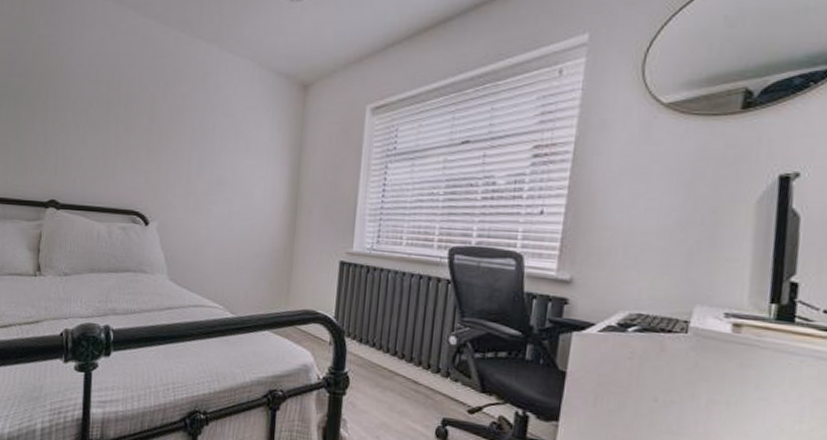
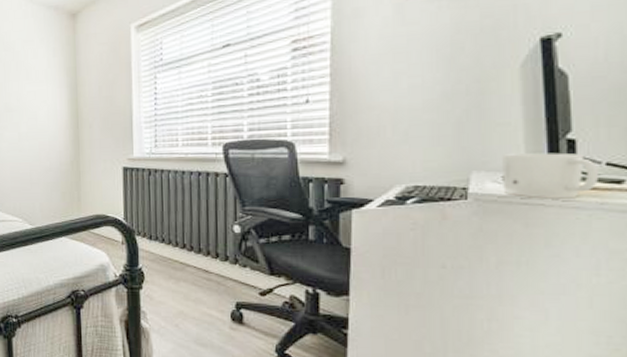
mug: none [723,290,817,343] -> present [502,152,600,199]

